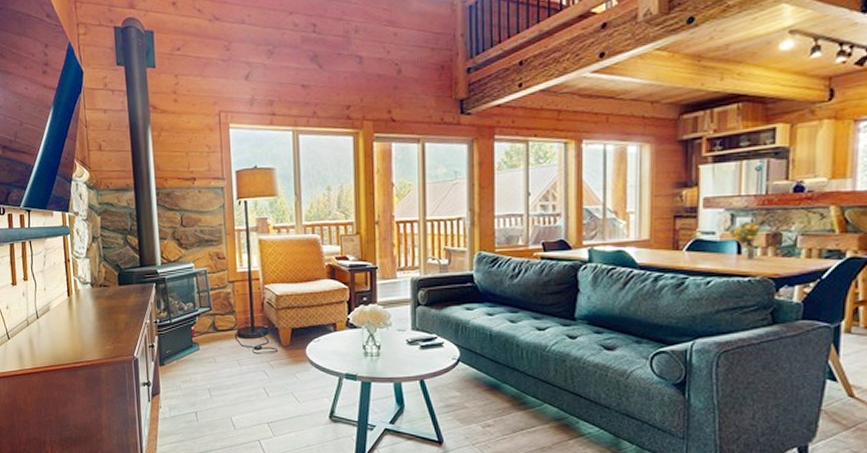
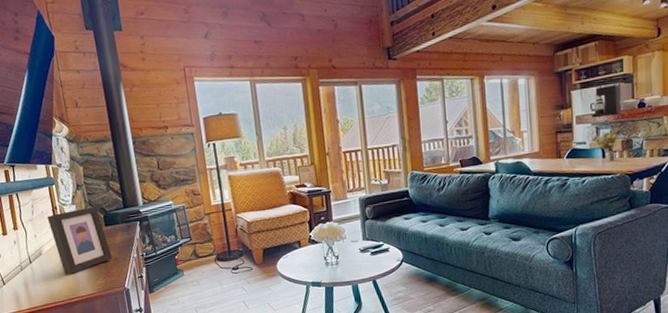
picture frame: none [58,261,123,336] -> present [47,206,113,275]
coffee maker: none [725,160,769,202] -> present [590,85,620,119]

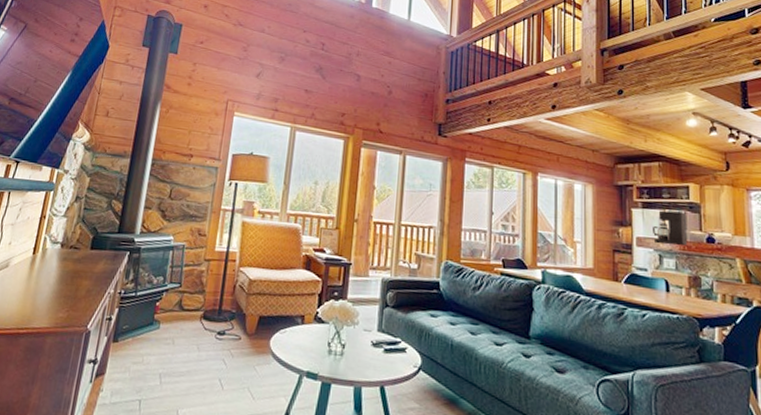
picture frame: present [47,206,113,275] -> none [24,223,89,298]
bouquet: present [594,125,625,162] -> none [657,258,692,301]

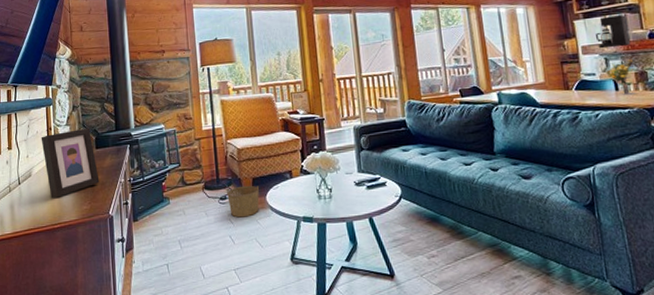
picture frame: none [24,223,89,298] -> present [41,127,100,199]
basket: none [226,322,265,361] -> present [227,185,260,218]
bouquet: none [657,258,692,301] -> present [604,56,637,96]

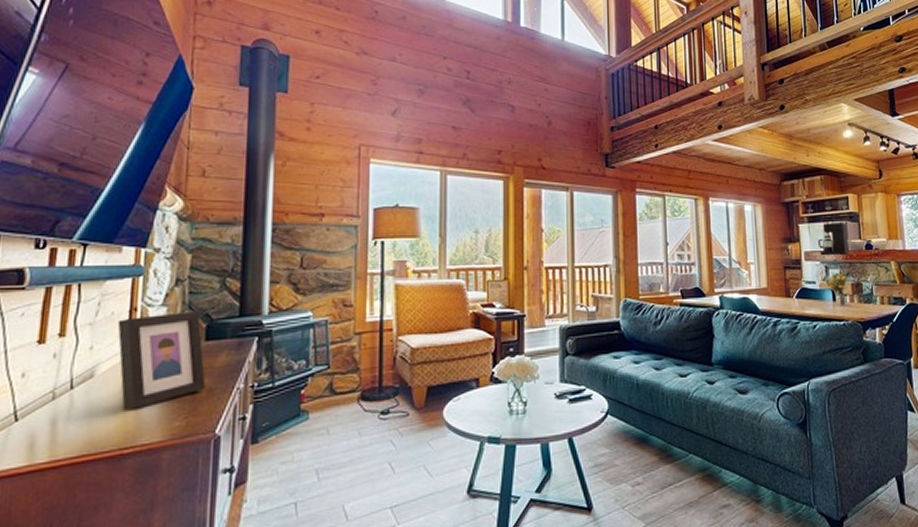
basket: present [227,185,260,218] -> none [391,395,436,438]

